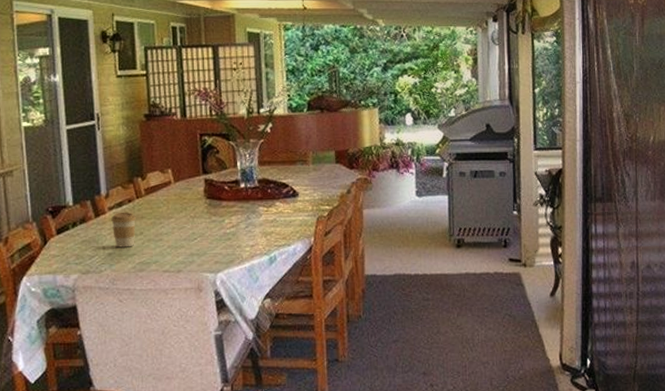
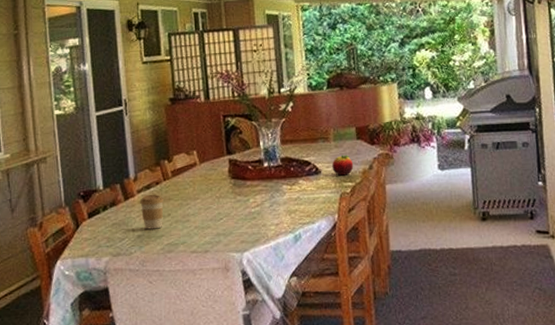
fruit: none [310,178,332,199] -> present [332,155,354,176]

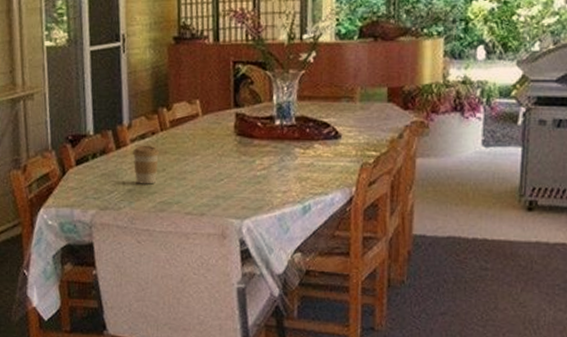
fruit: present [332,155,354,176] -> none [355,119,381,143]

